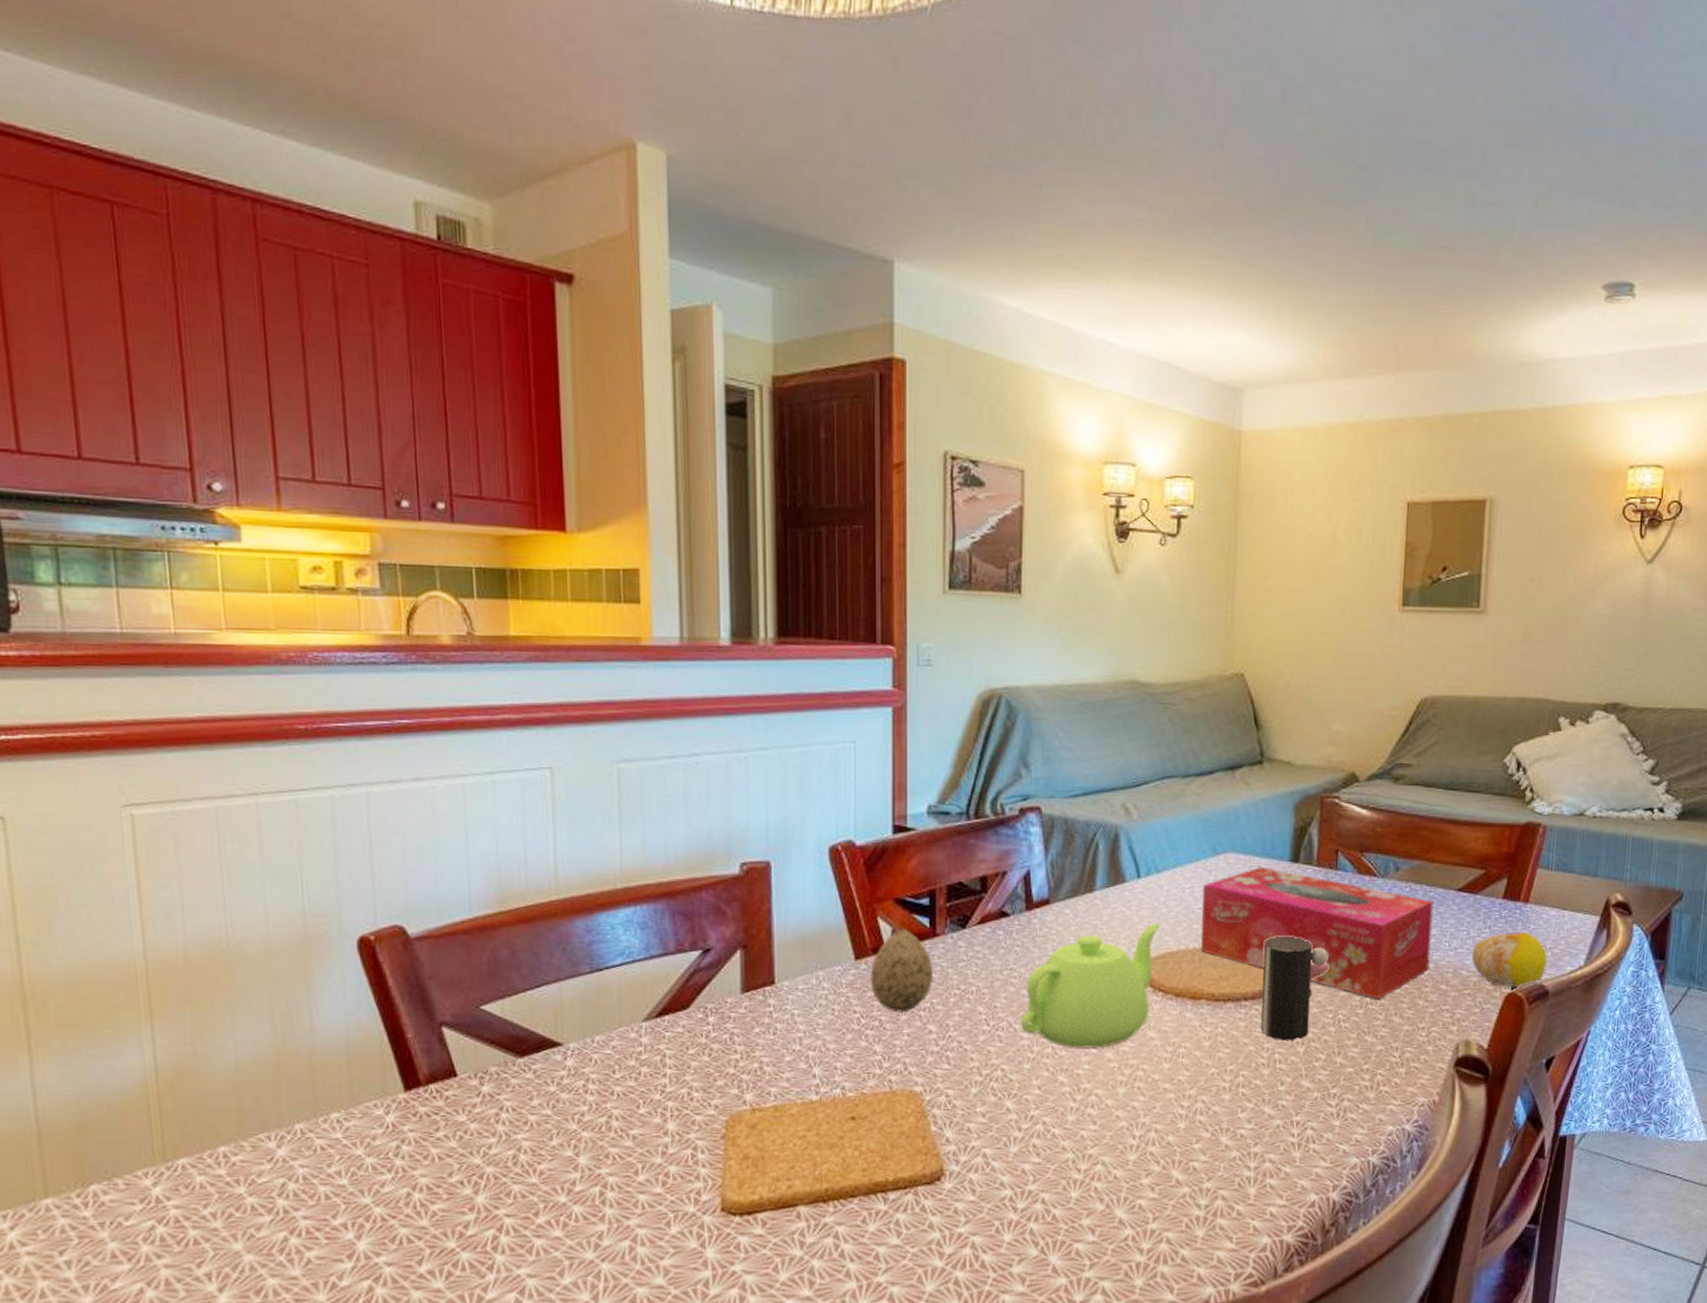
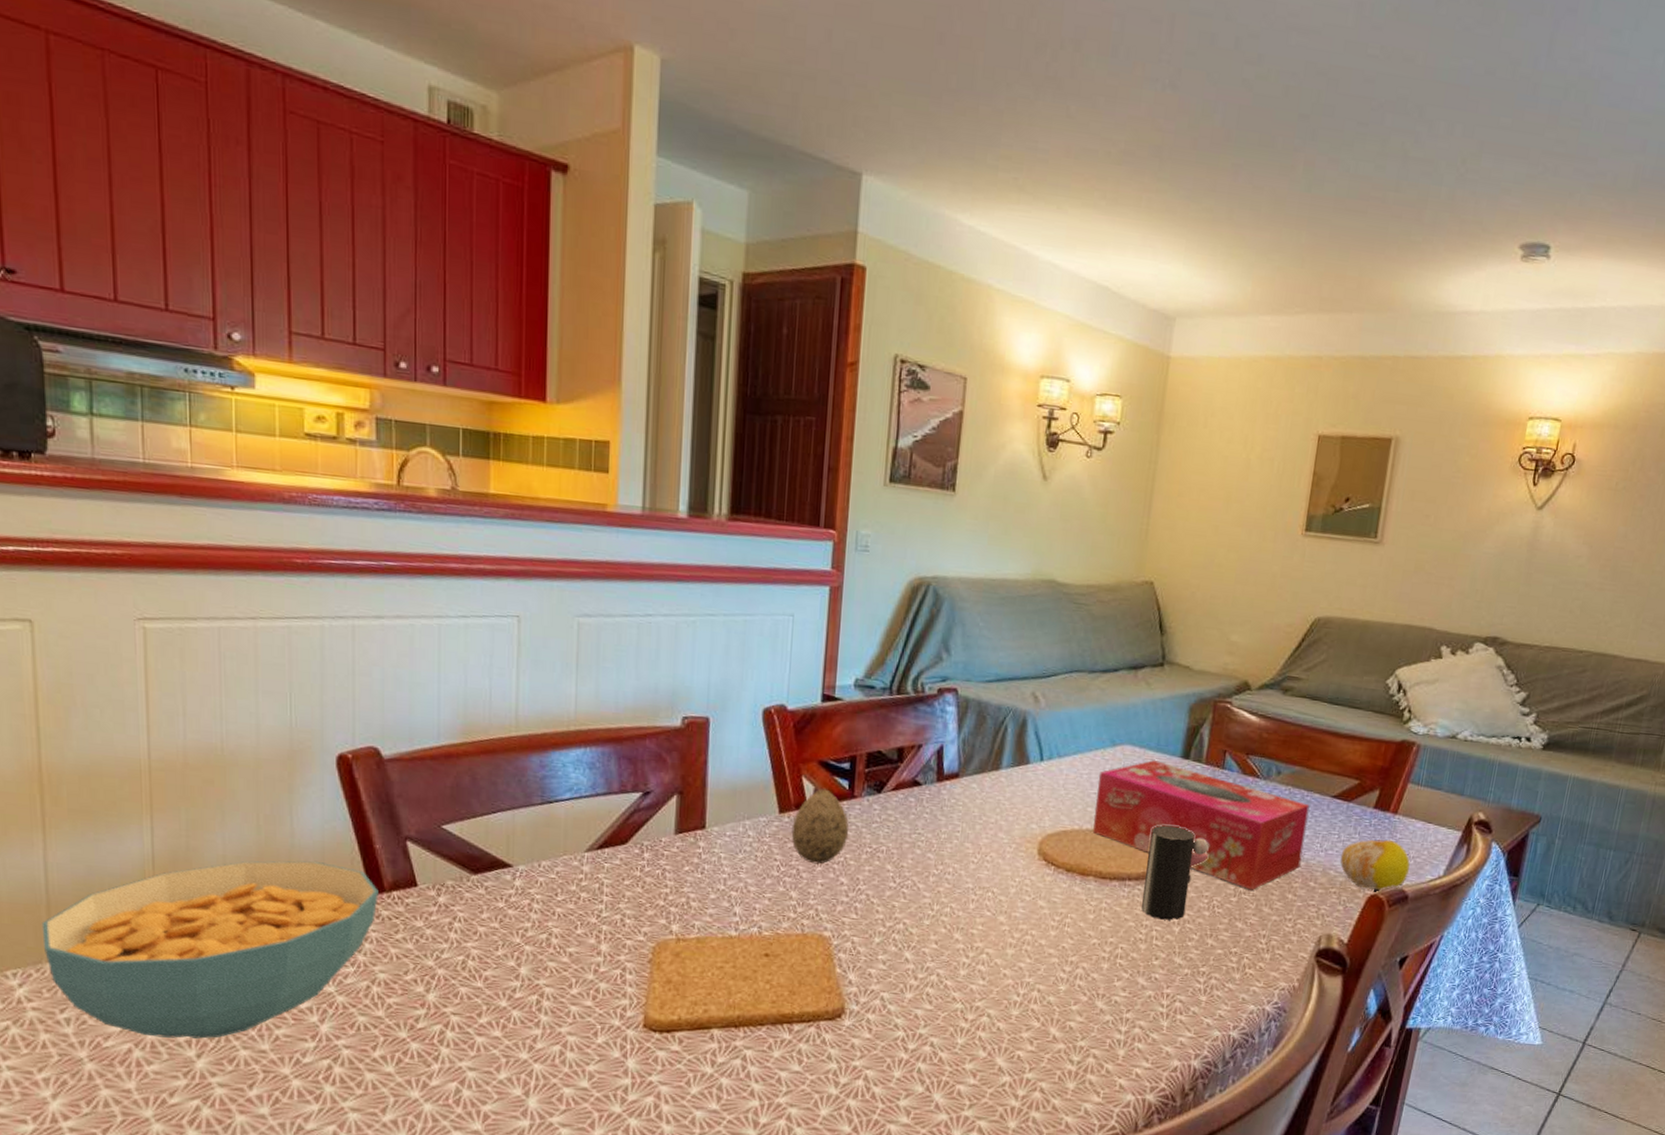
cereal bowl: none [32,1058,414,1273] -> present [41,860,379,1039]
teapot: present [1021,923,1160,1048] -> none [924,803,1058,912]

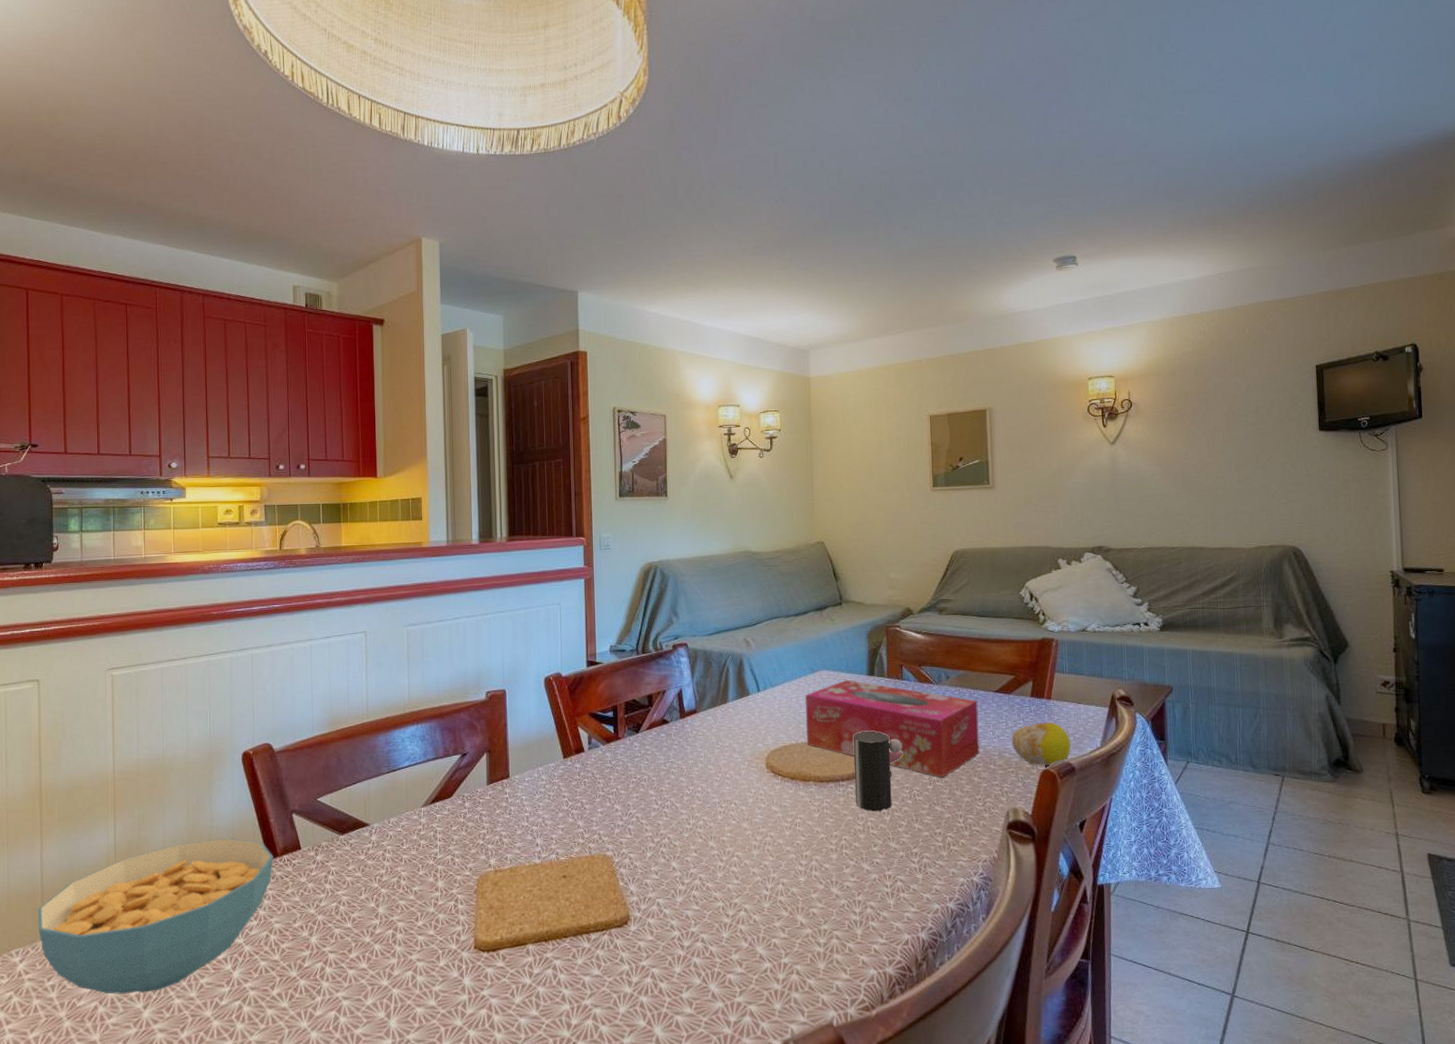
decorative egg: present [791,788,849,865] -> none [574,735,618,797]

